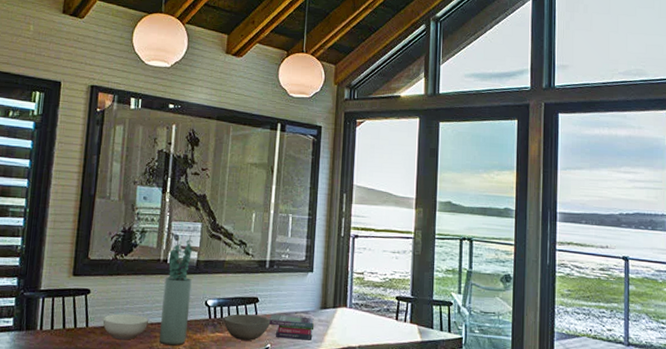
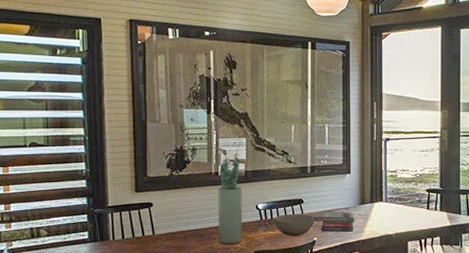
bowl: present [102,314,150,340] -> none [167,221,208,243]

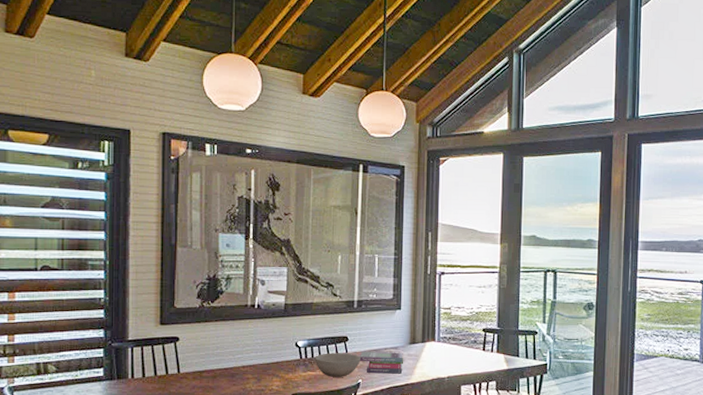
vase: present [218,148,243,245] -> none [251,279,281,386]

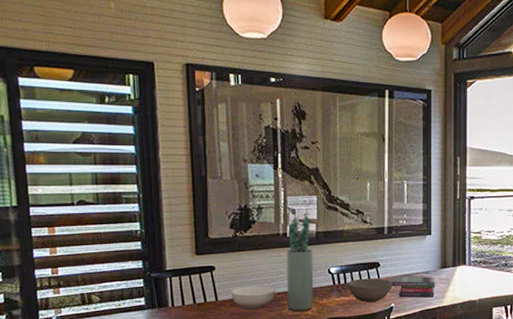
bowl: none [194,359,241,383] -> present [231,286,276,310]
vase: none [251,279,281,386] -> present [286,207,314,312]

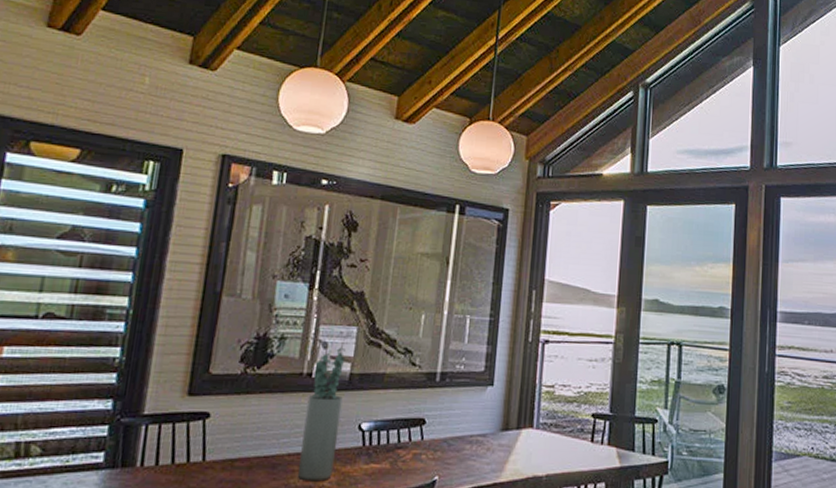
bowl: present [231,286,276,310] -> none [224,443,286,477]
bowl: present [347,278,393,302] -> none [381,439,440,472]
books: present [392,276,436,298] -> none [438,439,493,470]

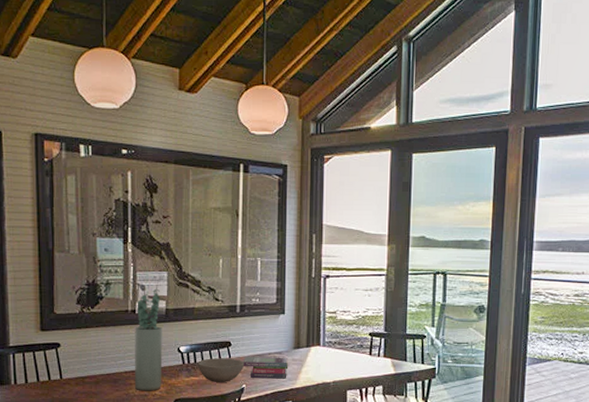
bowl: none [381,439,440,472] -> present [197,358,245,382]
books: none [438,439,493,470] -> present [244,357,289,379]

